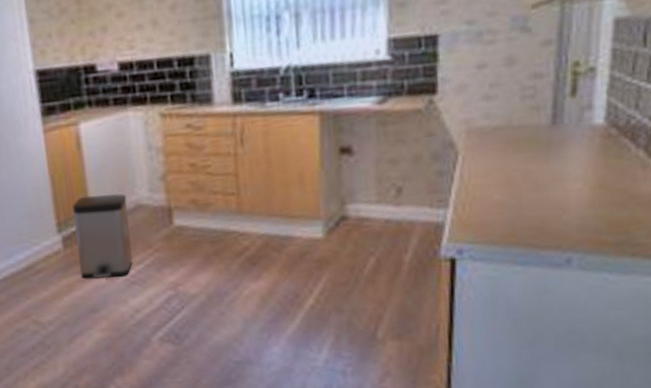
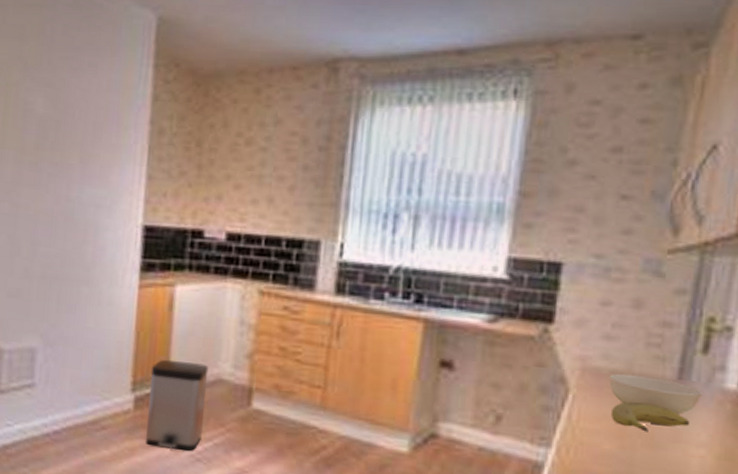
bowl: none [492,126,575,157] -> present [609,373,703,415]
fruit: none [497,151,566,177] -> present [610,402,689,432]

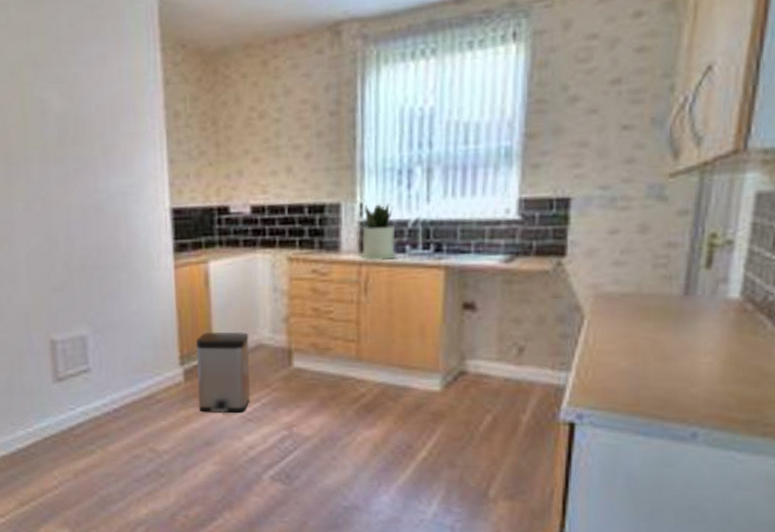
planter: none [335,245,375,306] -> present [360,203,398,261]
bowl: present [609,373,703,415] -> none [621,295,708,328]
fruit: present [610,402,689,432] -> none [623,321,696,347]

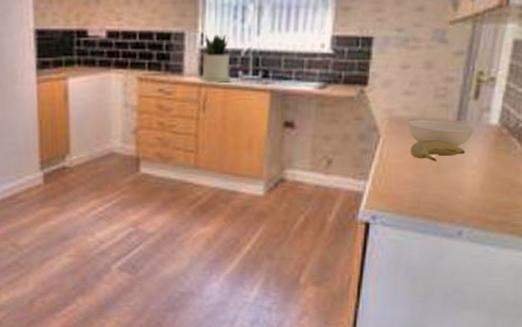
pedal bin: present [195,331,250,413] -> none [54,140,103,212]
bowl: none [621,295,708,328] -> present [409,119,475,147]
fruit: none [623,321,696,347] -> present [410,141,465,162]

